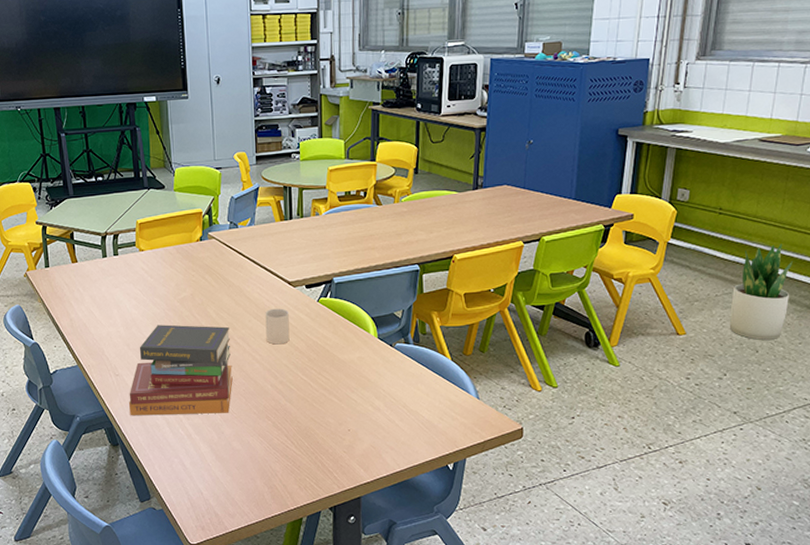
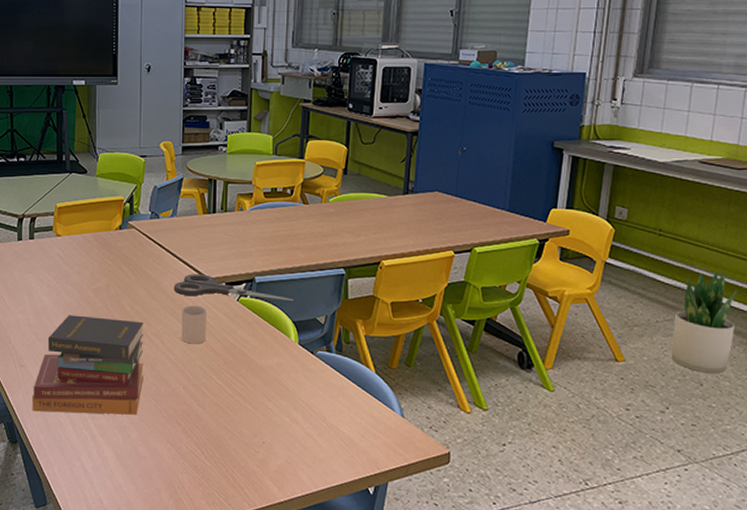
scissors: none [256,278,372,300] -> present [173,274,294,302]

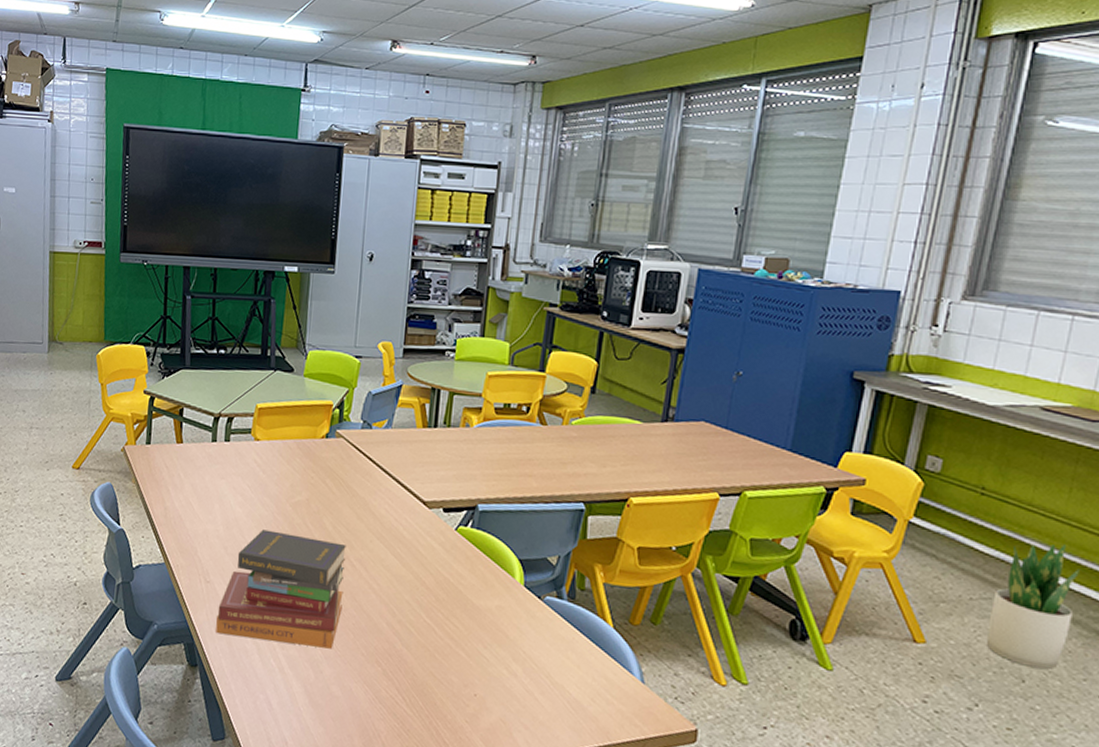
scissors: present [173,274,294,302] -> none [383,495,522,537]
cup: present [181,305,206,344] -> none [388,530,419,576]

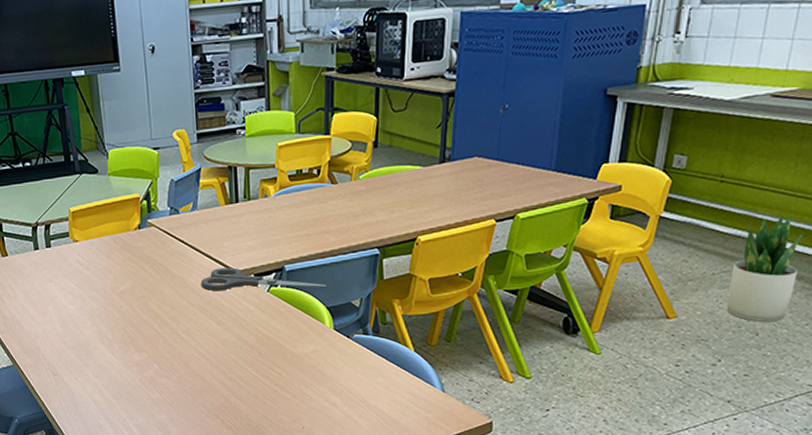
books: present [216,529,346,649] -> none [68,320,178,416]
scissors: none [383,495,522,537] -> present [200,267,327,291]

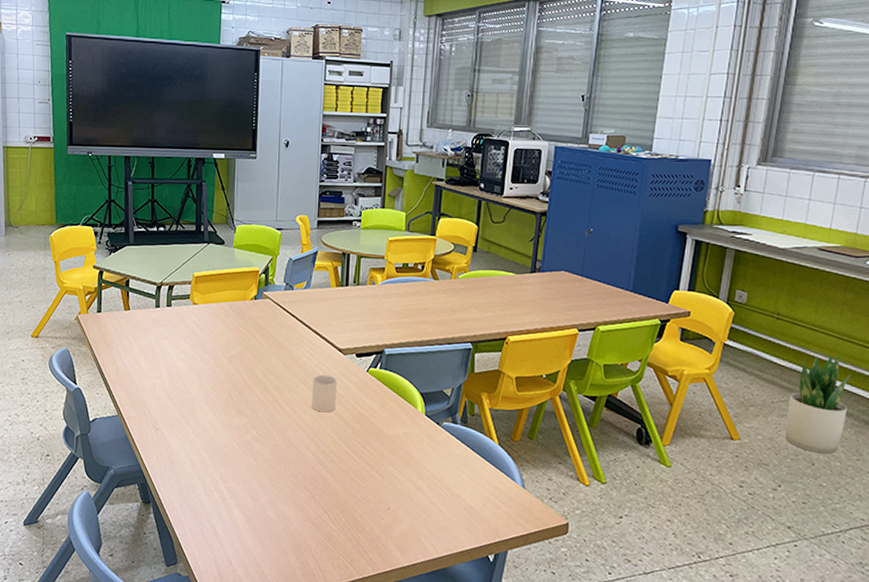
scissors: present [200,267,327,291] -> none [305,344,422,374]
cup: none [211,299,238,339] -> present [311,374,337,413]

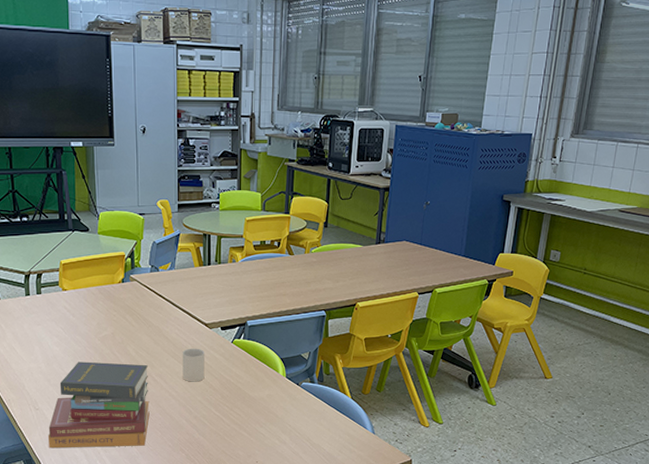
books: none [165,381,275,479] -> present [48,361,150,448]
planter: present [786,355,851,455] -> none [589,301,641,385]

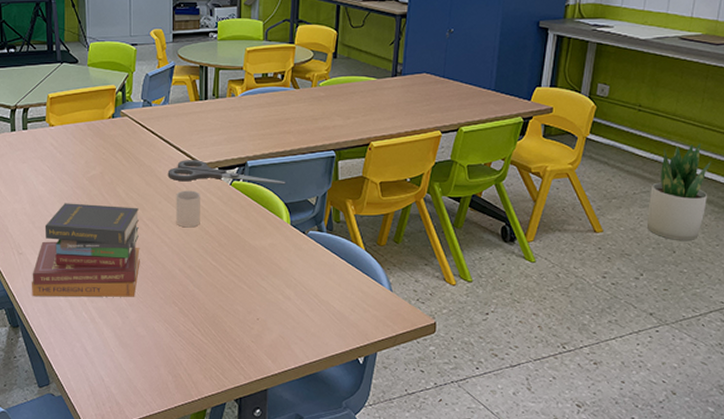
scissors: none [174,320,282,342] -> present [167,160,286,185]
planter: none [589,301,641,385] -> present [648,143,711,242]

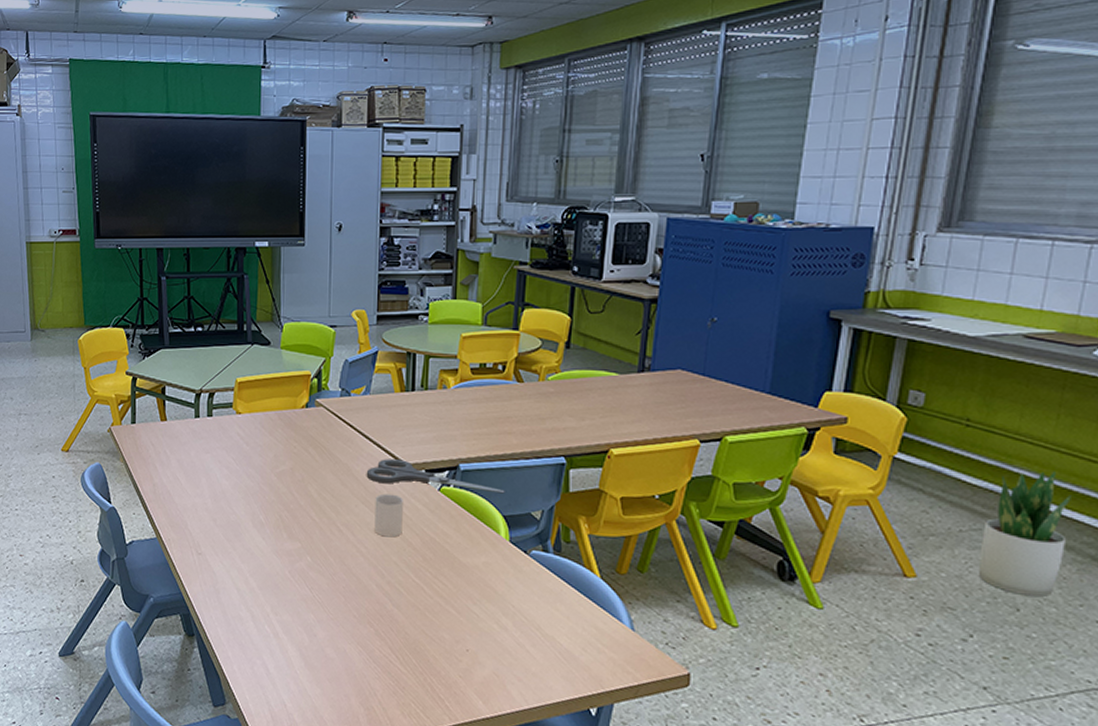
books: present [32,203,140,297] -> none [210,500,332,613]

